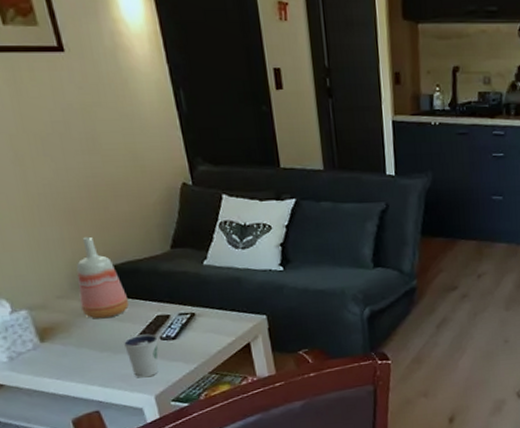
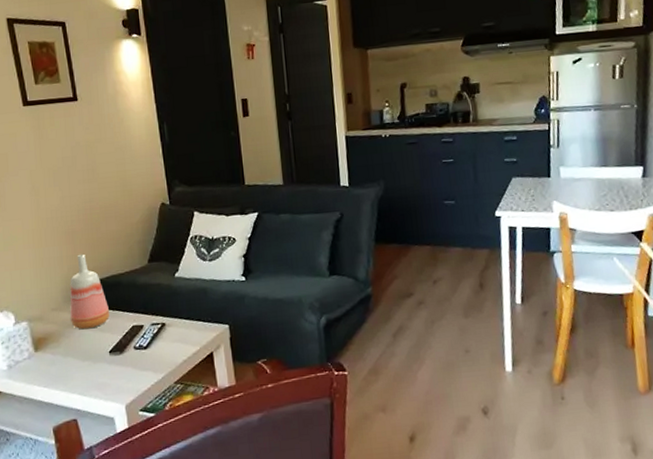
dixie cup: present [123,334,159,378] -> none [102,343,133,387]

